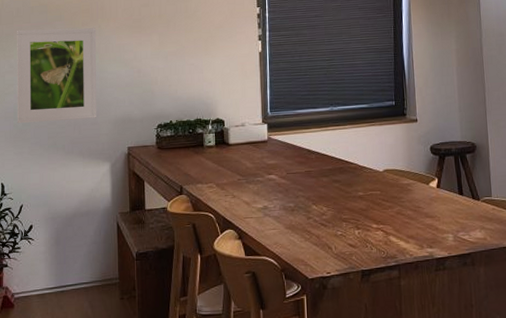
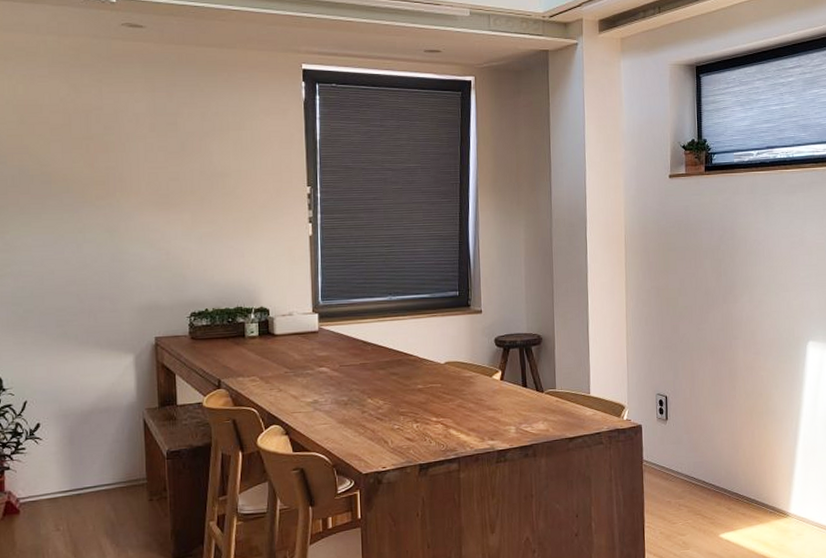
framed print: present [17,28,97,124] -> none [12,201,117,310]

